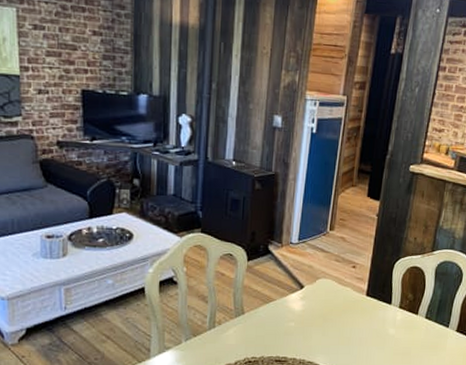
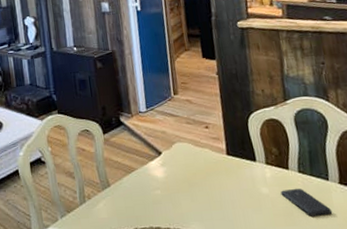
smartphone: none [405,332,444,357] -> present [280,188,333,216]

